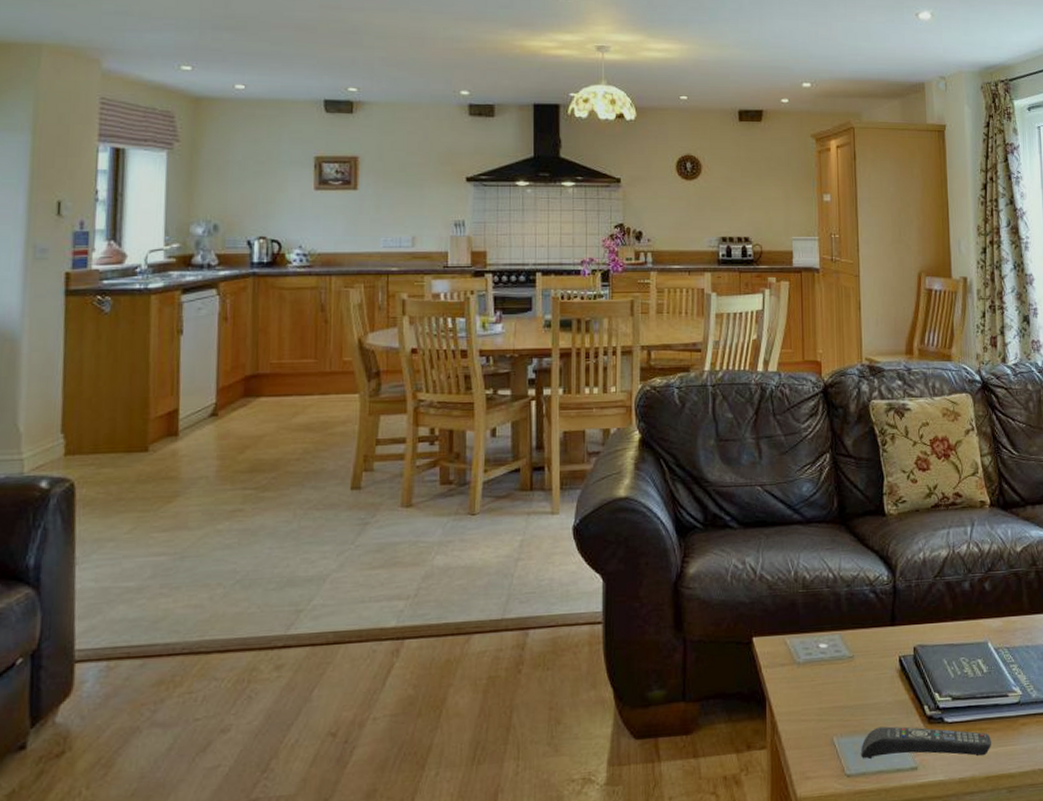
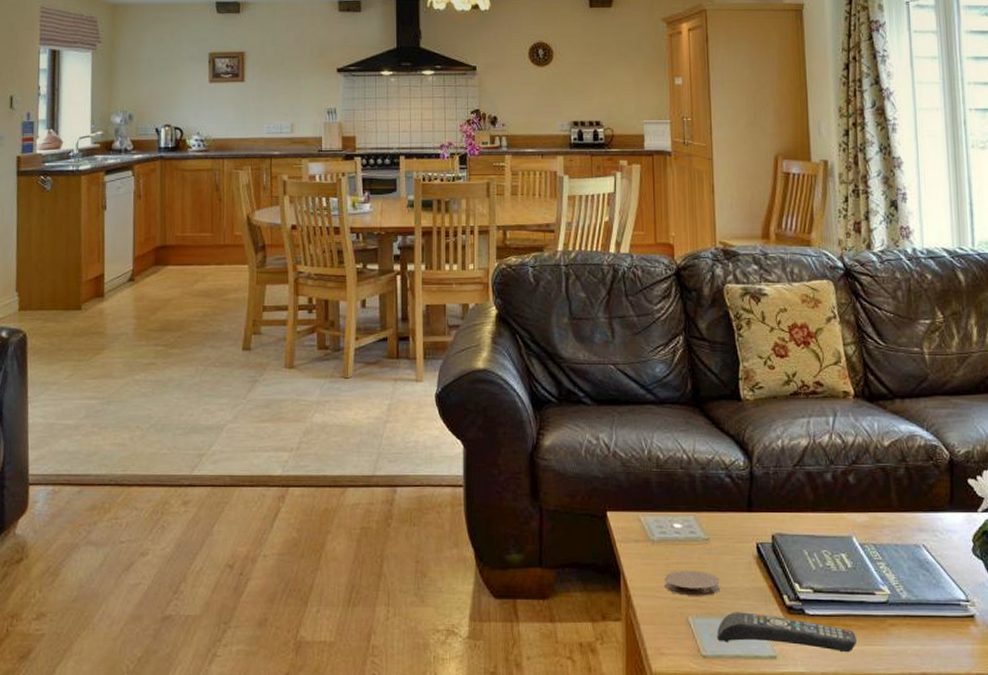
coaster: none [810,689,864,716] -> present [665,570,720,596]

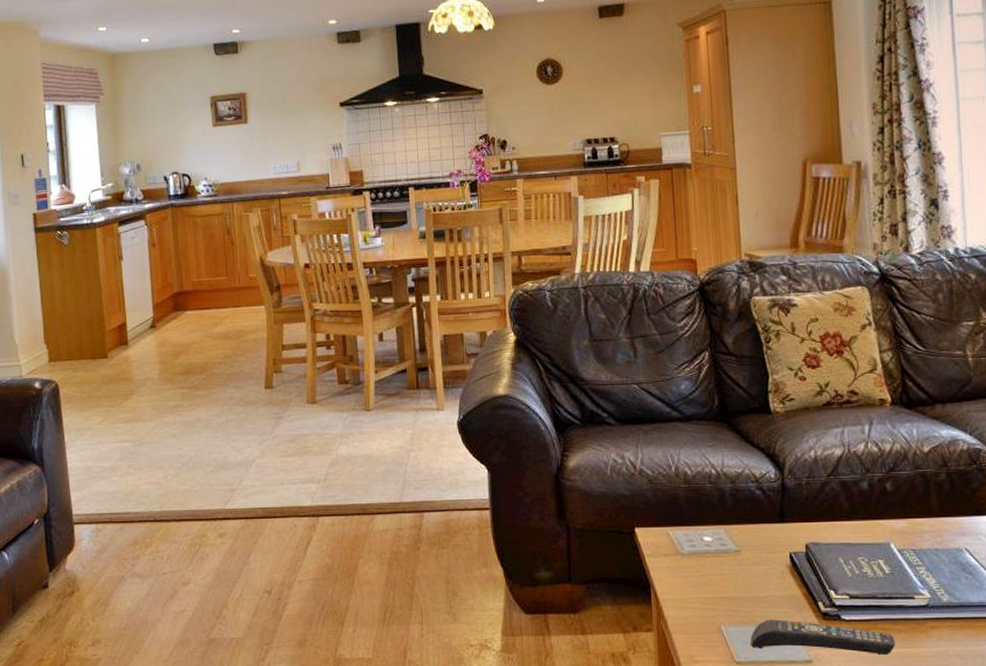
coaster: present [665,570,720,596] -> none [696,581,753,606]

